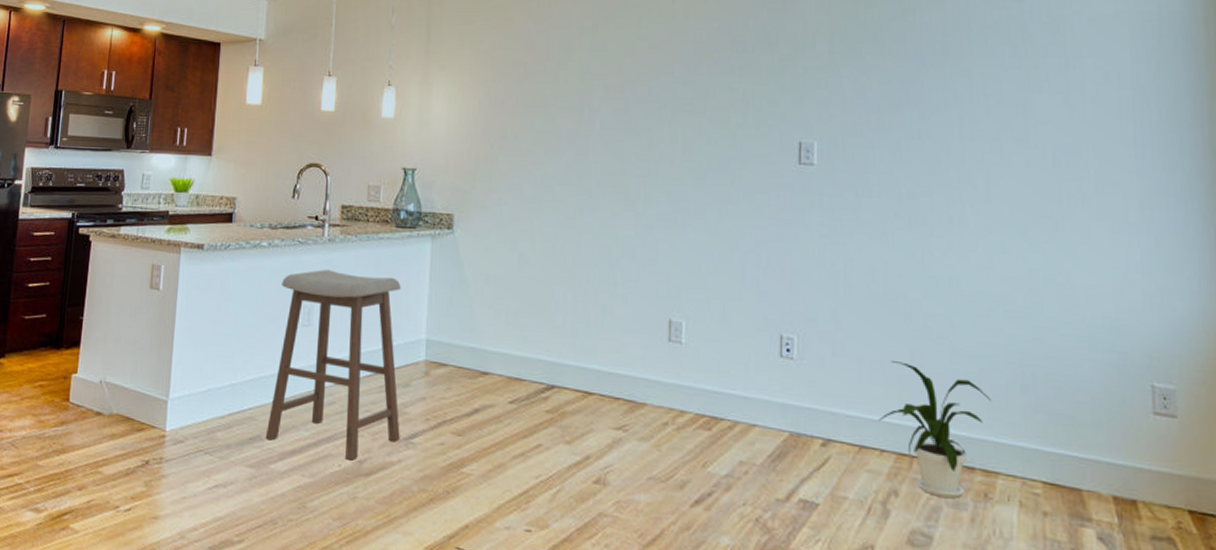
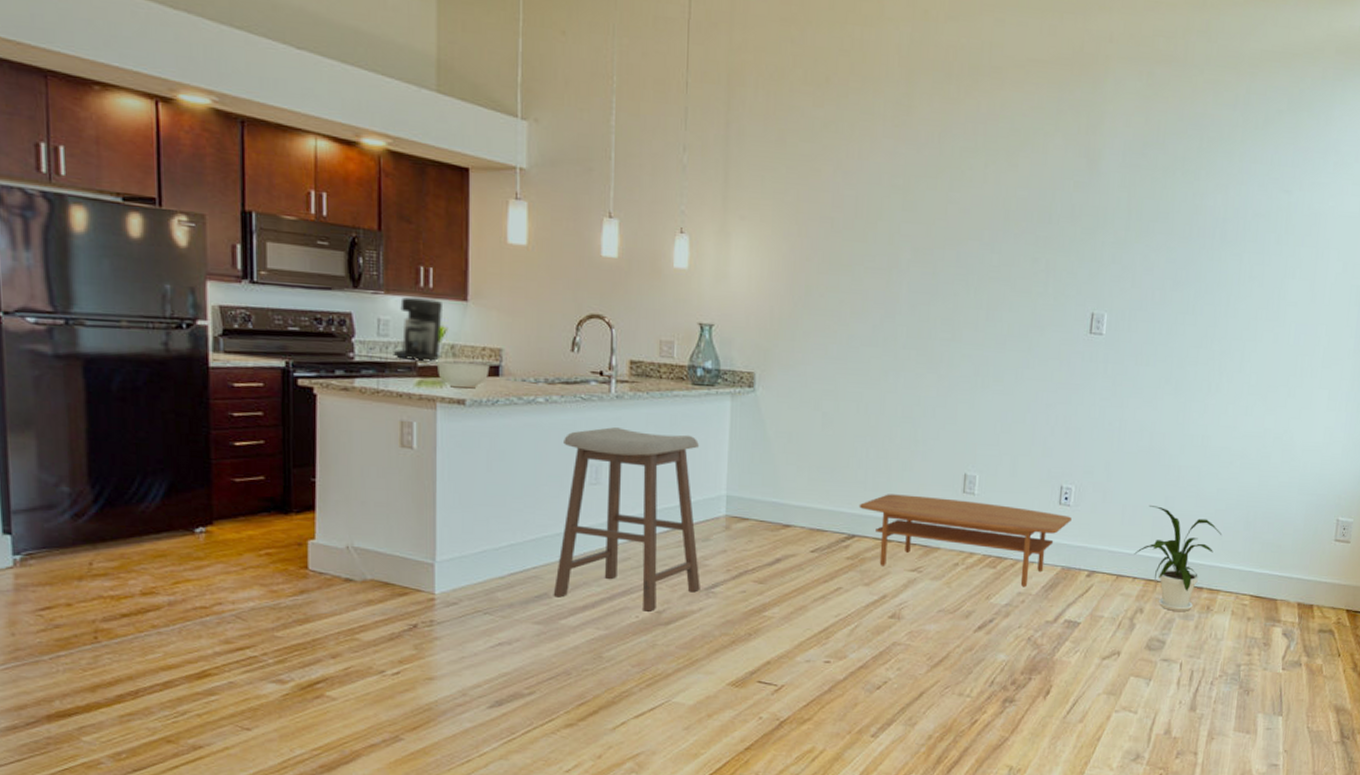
coffee maker: none [152,154,193,211] -> present [394,296,444,362]
bowl: none [183,210,225,234] -> present [436,362,490,389]
coffee table: none [557,341,796,456] -> present [859,494,1072,588]

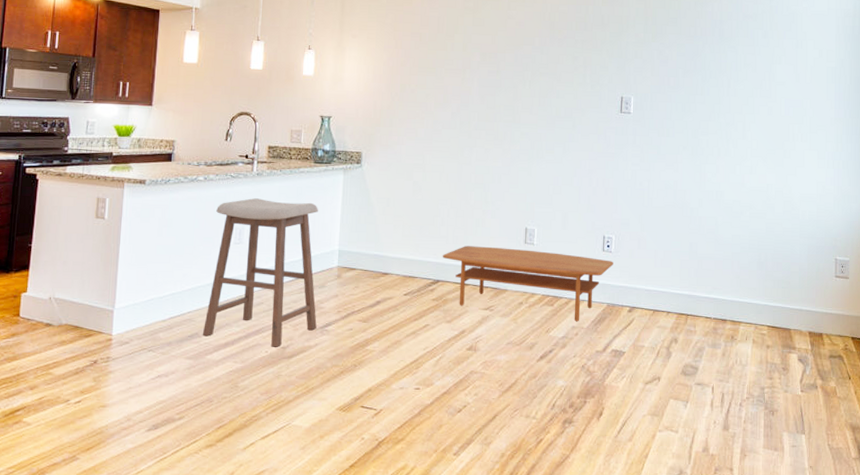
coffee maker: present [394,296,444,362] -> none [97,104,135,152]
bowl: present [436,362,490,389] -> none [126,152,165,172]
house plant: present [1134,504,1222,611] -> none [667,249,739,341]

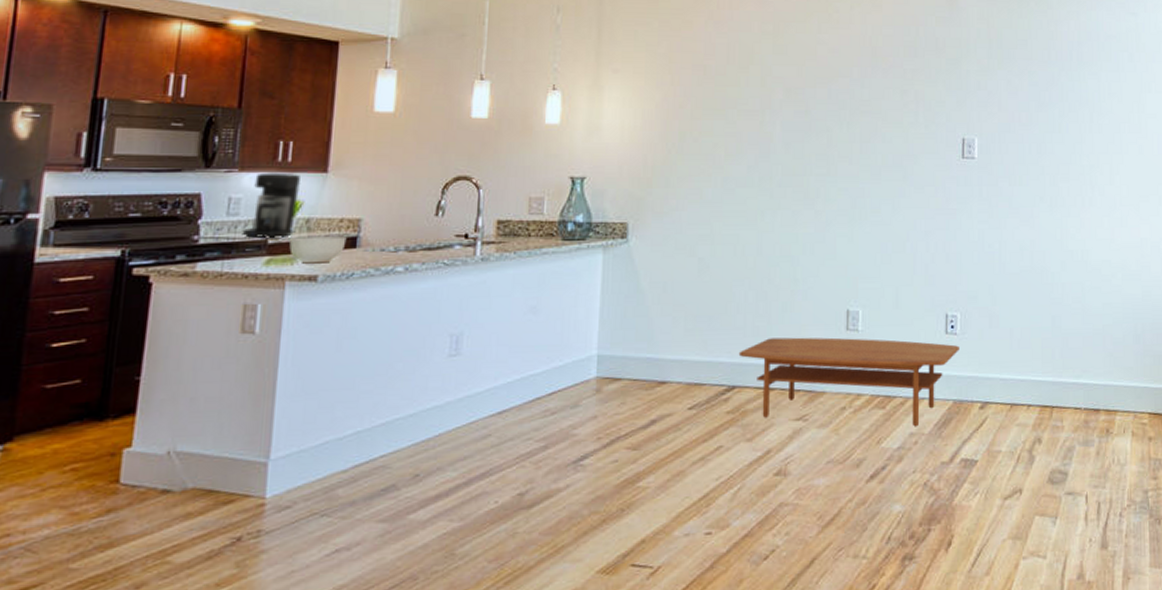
coffee maker: none [97,104,135,152] -> present [243,172,301,239]
bowl: none [126,152,165,172] -> present [288,236,347,264]
bar stool: present [202,198,318,347] -> none [402,292,568,495]

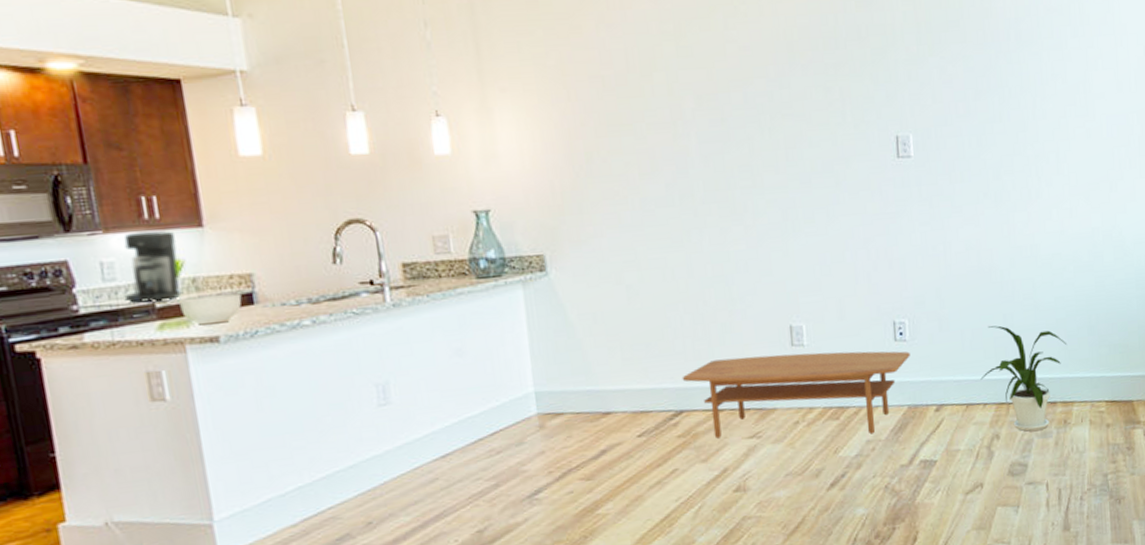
house plant: none [1026,325,1112,438] -> present [980,325,1066,432]

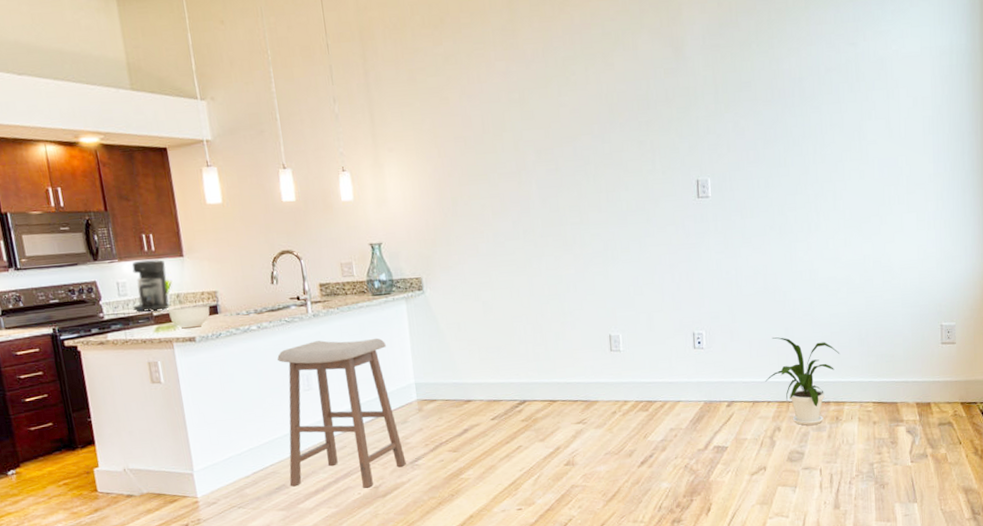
bar stool: none [340,333,522,536] -> present [277,337,406,488]
coffee table: present [682,351,910,439] -> none [525,356,707,424]

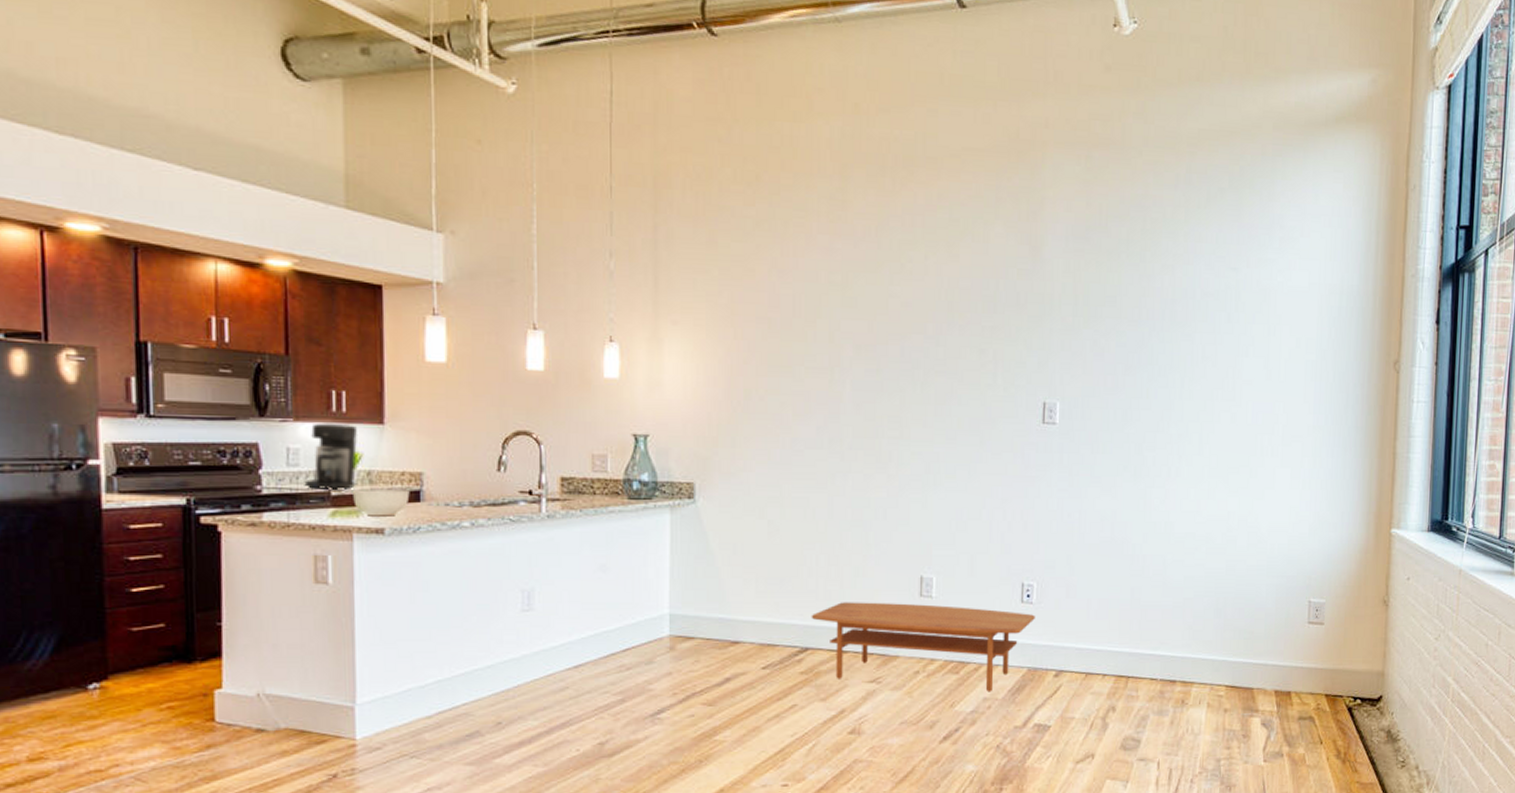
bar stool: present [277,337,406,488] -> none [485,549,645,744]
coffee table: none [525,356,707,424] -> present [811,602,1035,692]
house plant: present [765,337,839,426] -> none [1102,597,1191,707]

